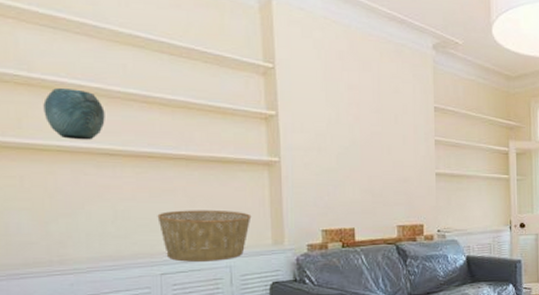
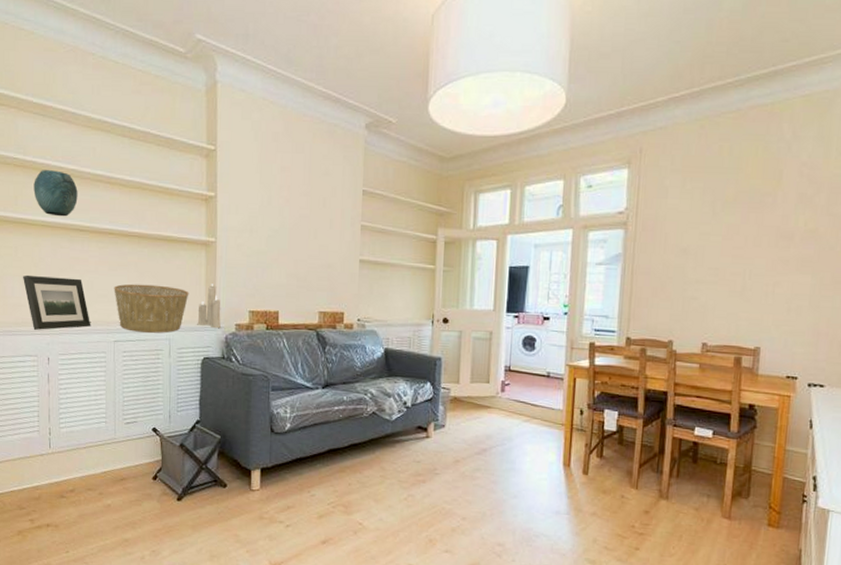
picture frame: none [33,207,130,271] -> present [23,274,91,331]
candle: none [262,205,290,251] -> present [197,284,221,329]

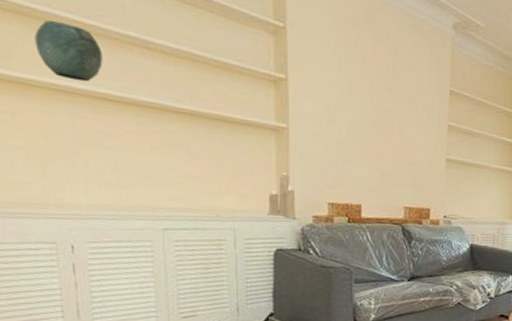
picture frame: present [23,274,91,331] -> none [27,147,131,214]
basket: present [114,284,189,334] -> none [159,166,257,223]

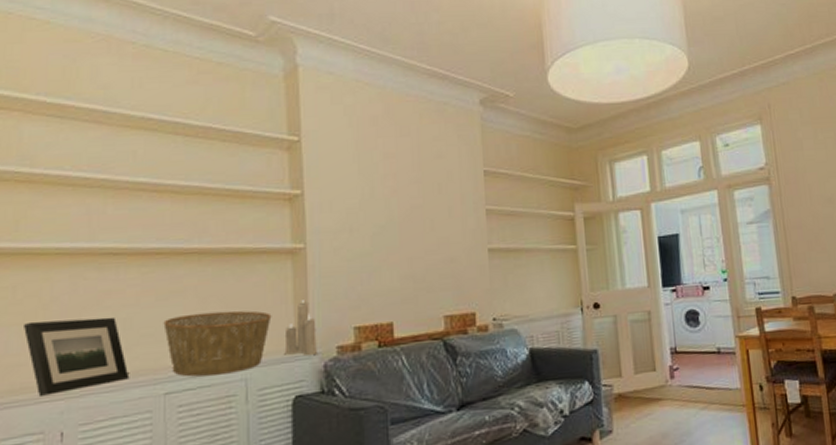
picture frame: none [27,147,131,214] -> present [24,317,130,398]
vase: present [34,20,103,82] -> none [44,182,111,240]
basket: none [159,166,257,223] -> present [163,310,272,377]

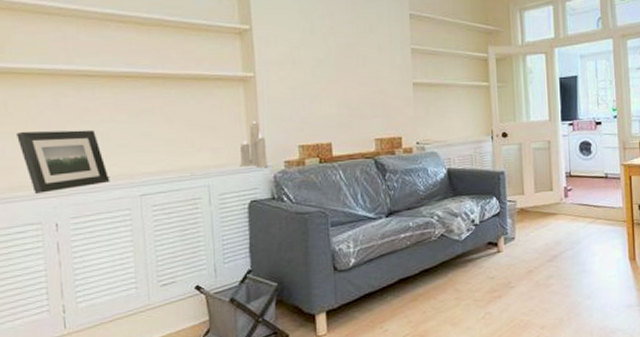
basket: present [163,310,272,377] -> none [136,128,228,183]

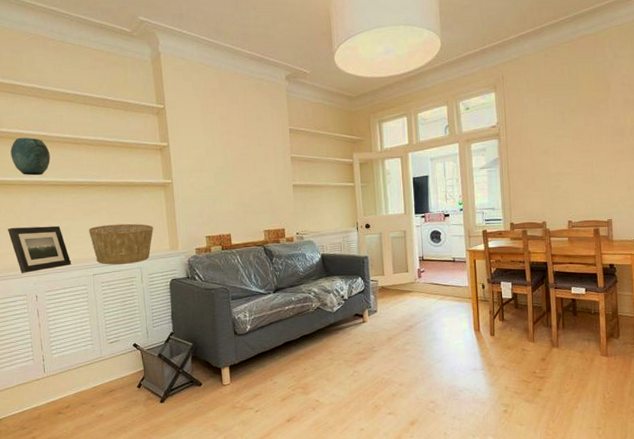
vase: none [24,11,84,63] -> present [10,137,51,176]
basket: none [136,128,228,183] -> present [88,223,154,265]
candle: present [239,121,268,169] -> none [162,217,183,254]

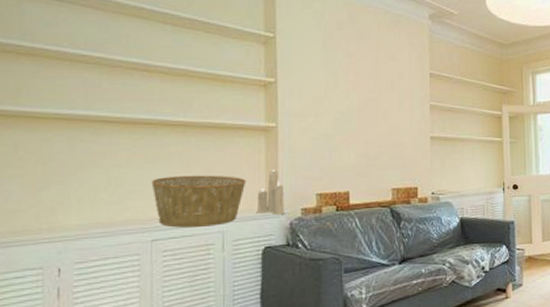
picture frame: present [8,225,72,274] -> none [25,174,121,239]
vase: present [10,137,51,176] -> none [44,58,105,108]
candle: none [162,217,183,254] -> present [256,169,284,216]

